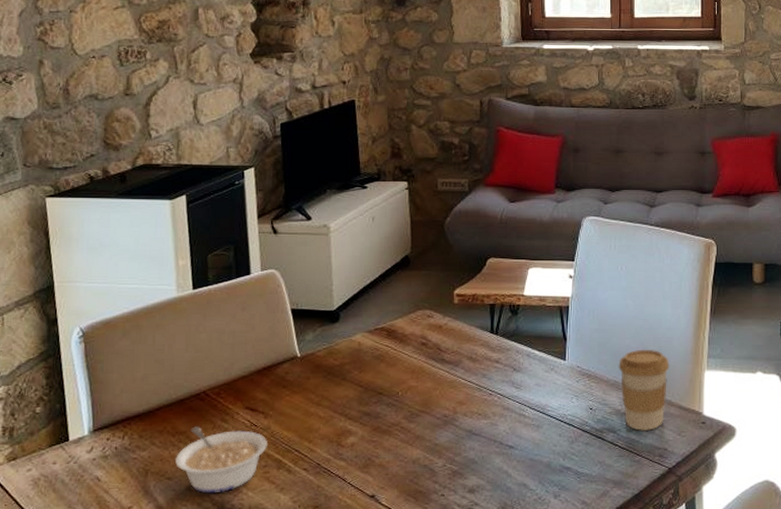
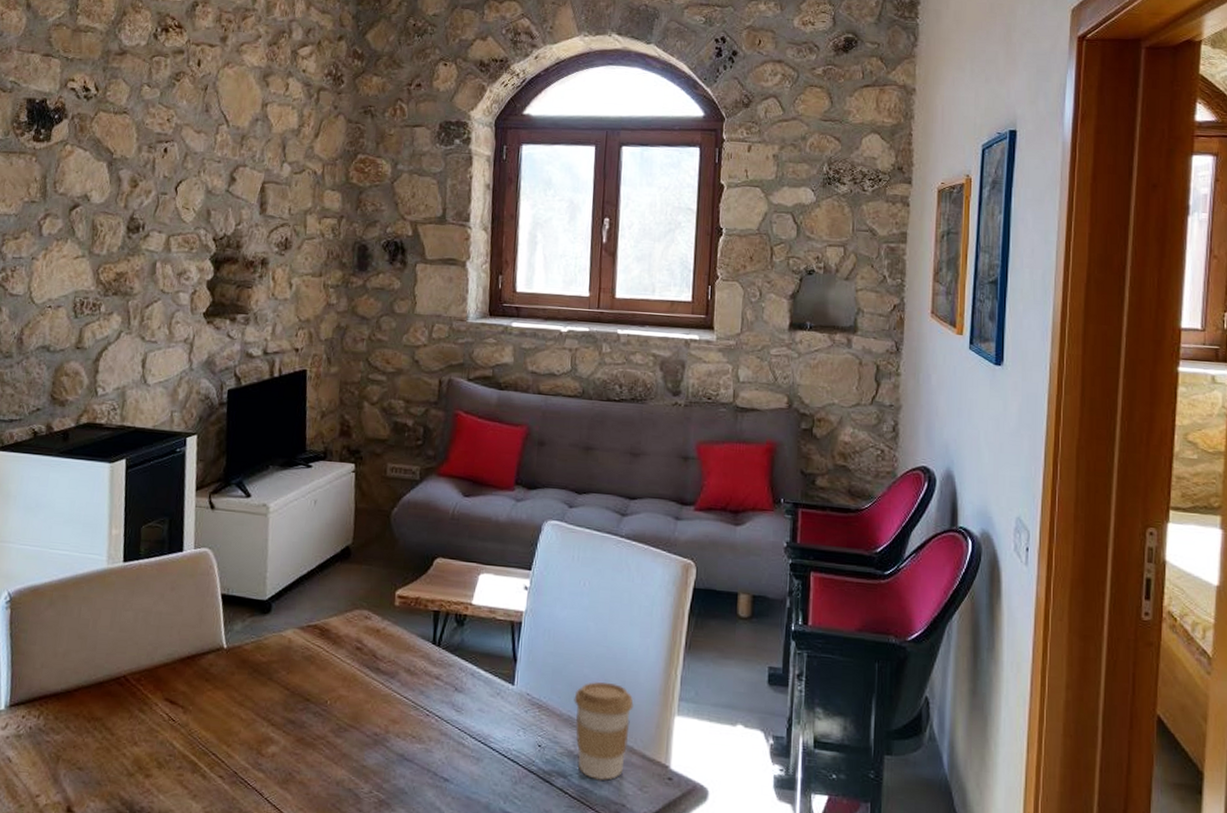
legume: present [174,426,267,494] -> none [87,713,184,792]

